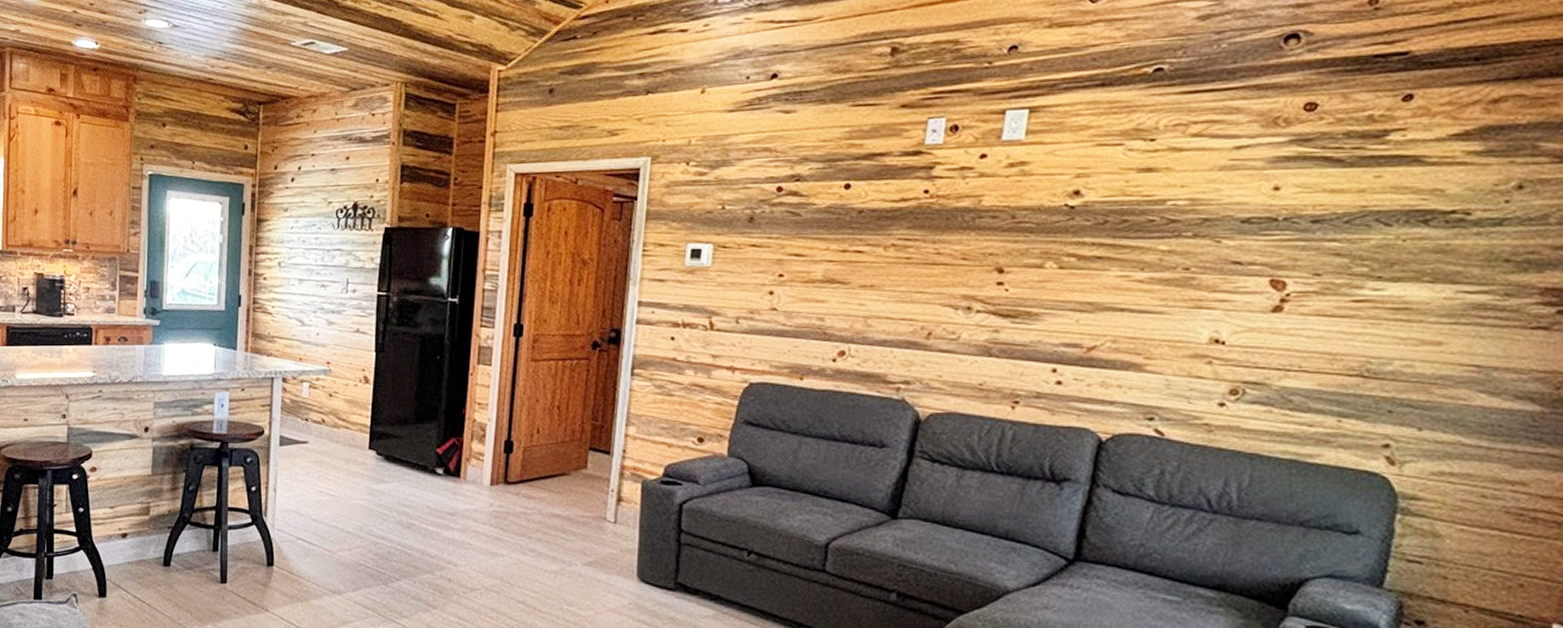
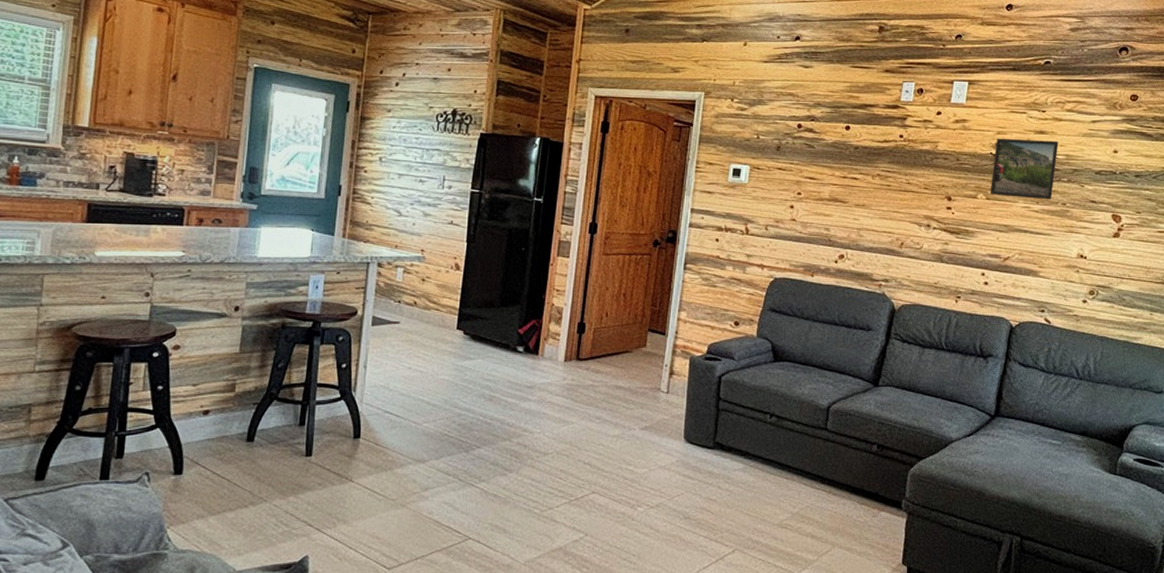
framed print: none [1064,180,1177,265] -> present [990,138,1059,200]

